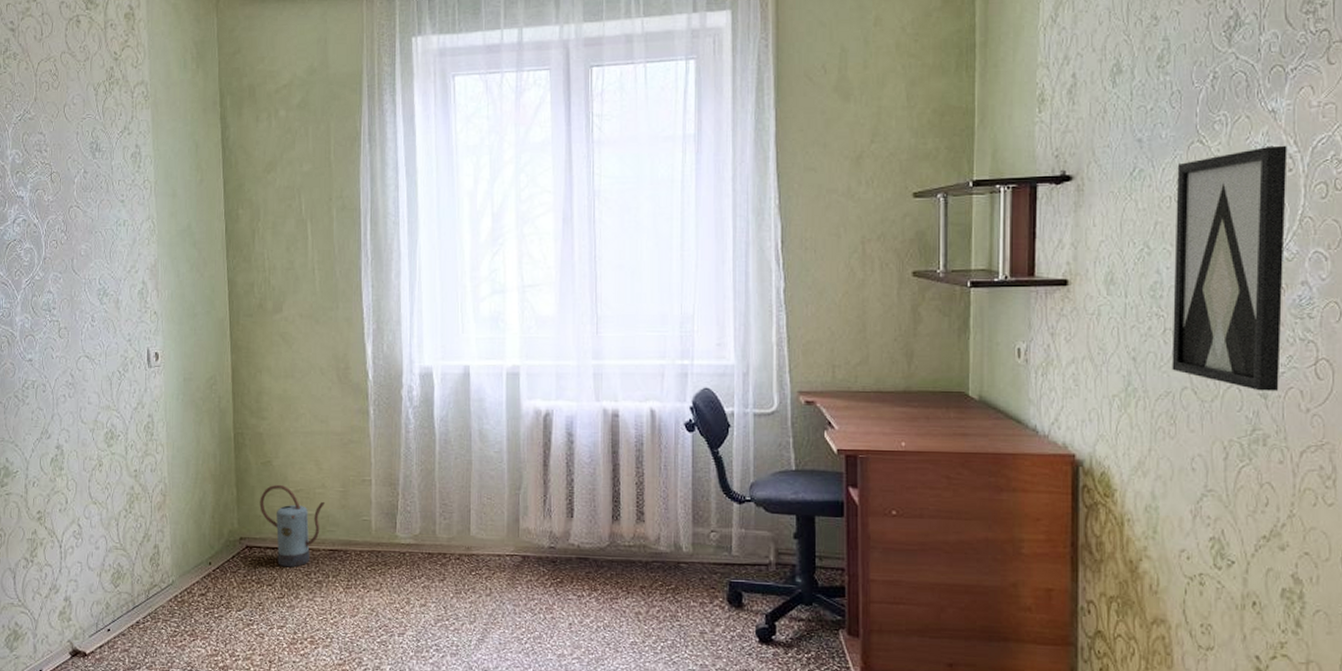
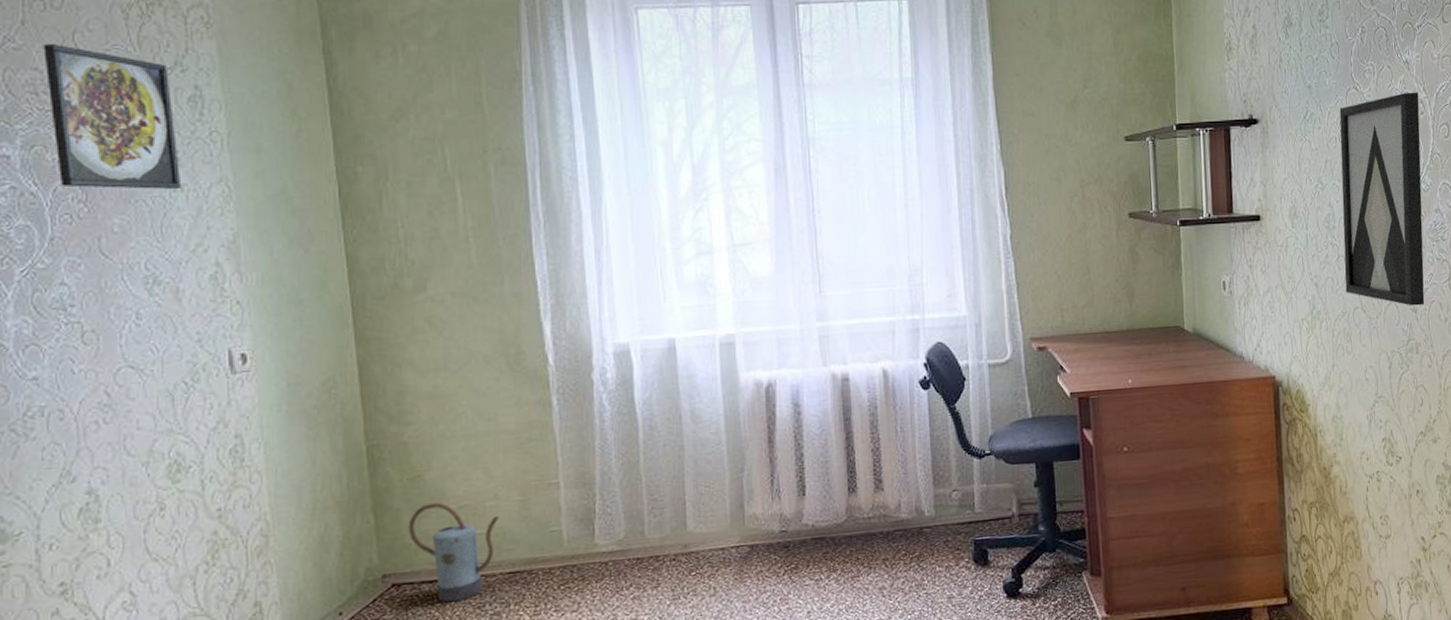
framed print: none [46,114,124,223] -> present [43,43,181,189]

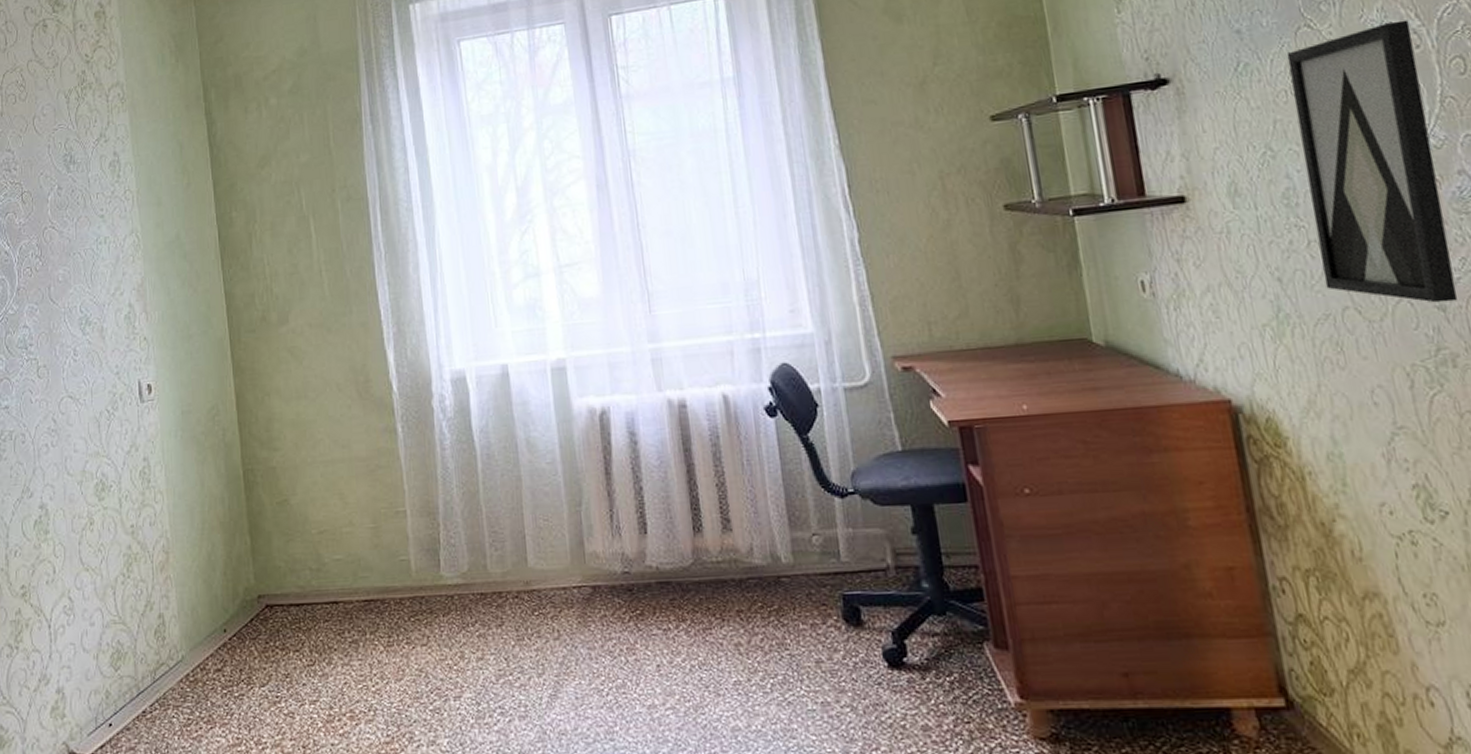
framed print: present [43,43,181,189] -> none [14,128,104,245]
watering can: present [408,502,500,603] -> none [278,526,355,627]

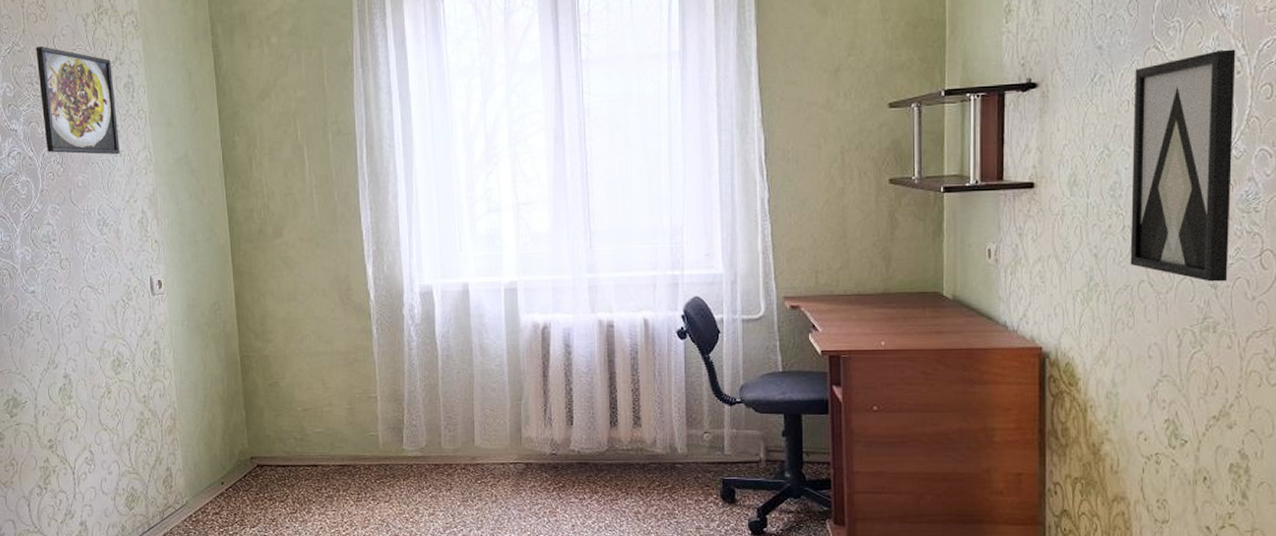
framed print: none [14,128,104,245] -> present [36,46,120,154]

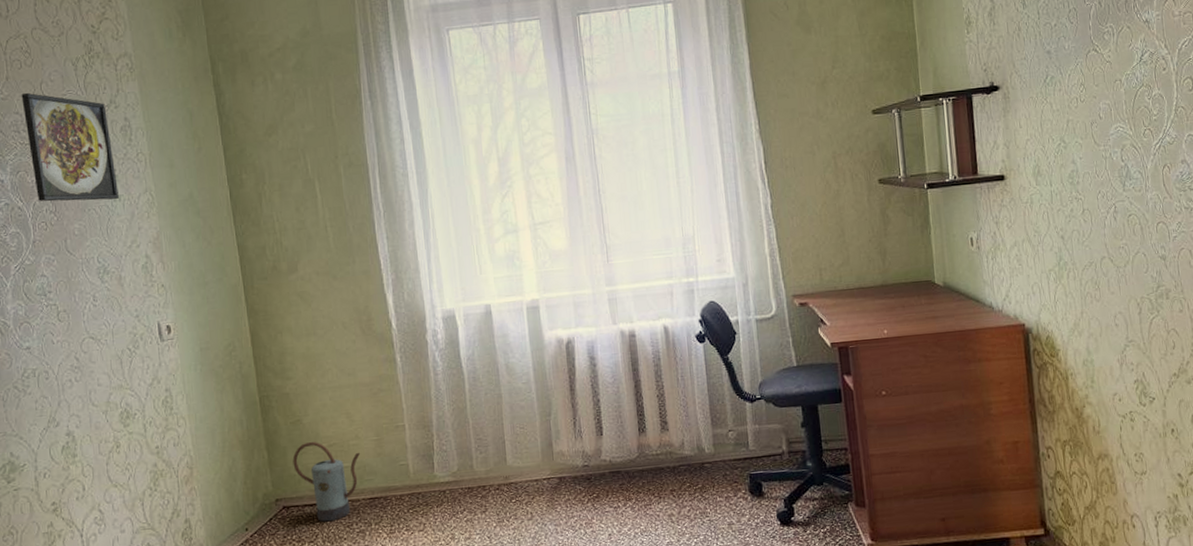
watering can: none [268,404,333,484] -> present [292,441,361,522]
wall art: present [1130,49,1236,282] -> none [1079,49,1174,254]

